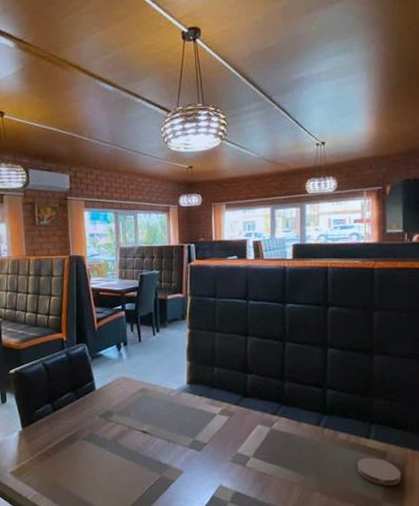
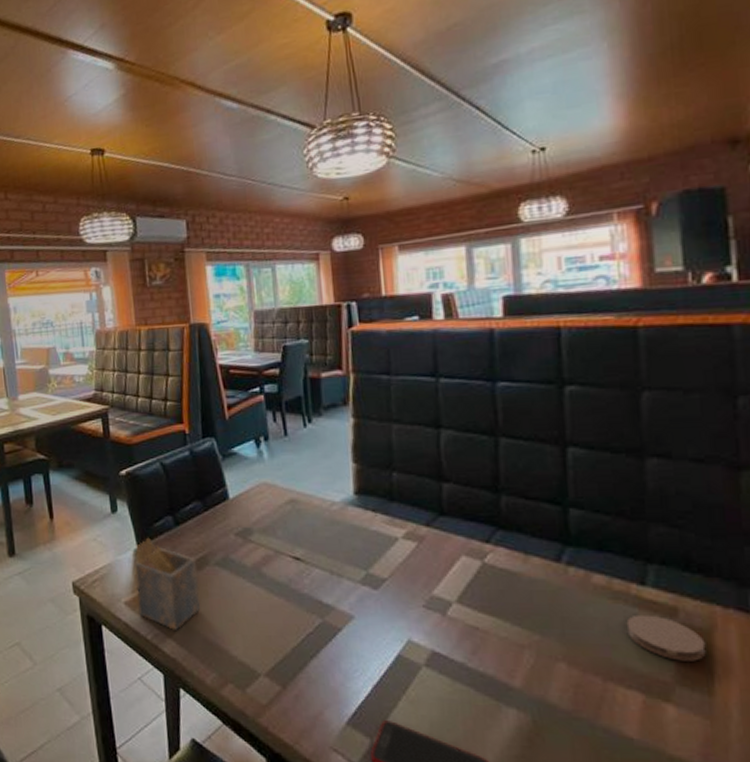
napkin holder: none [19,421,71,491] -> present [135,537,201,630]

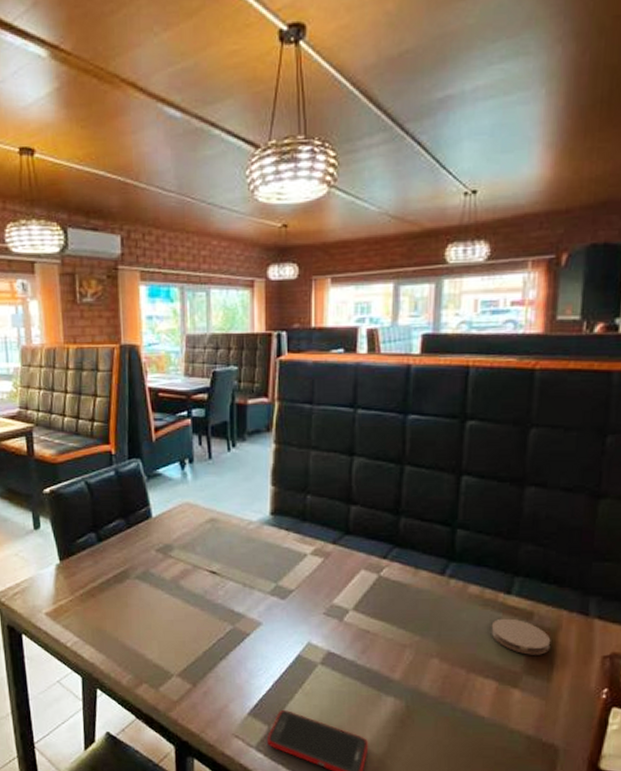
napkin holder: present [135,537,201,630] -> none [56,553,120,638]

